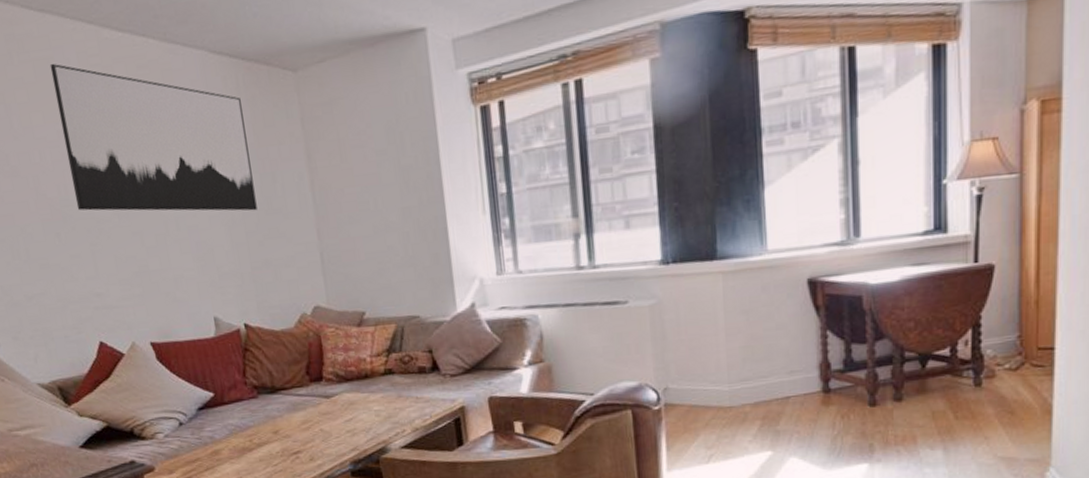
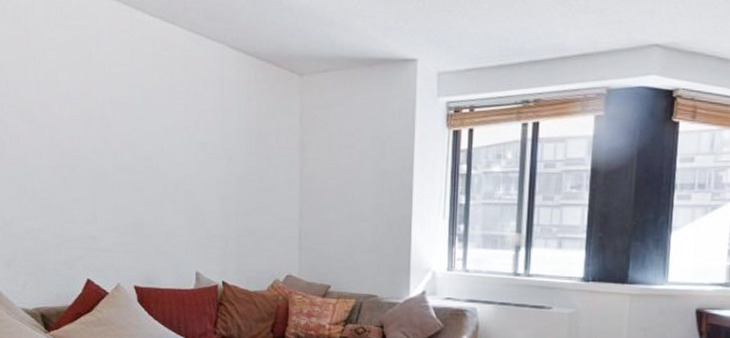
wall art: present [49,63,257,211] -> none [83,32,250,186]

